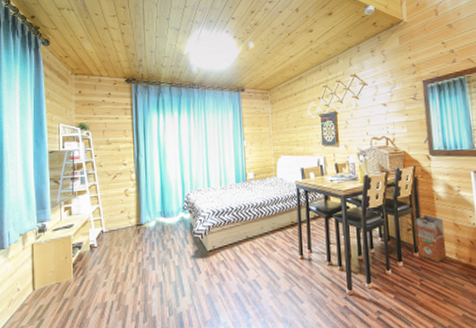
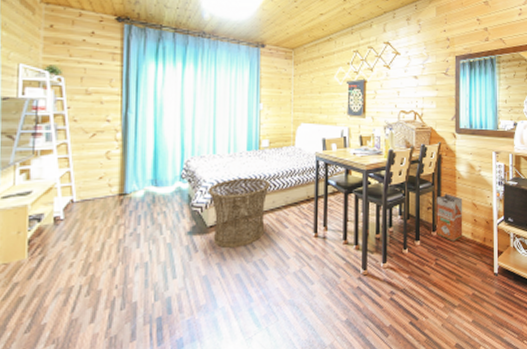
basket: none [205,206,258,269] -> present [207,177,270,248]

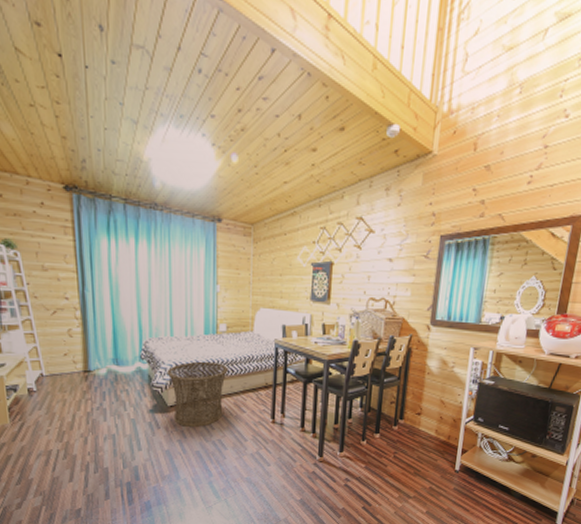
waste bin: present [436,193,463,242] -> none [398,389,431,437]

